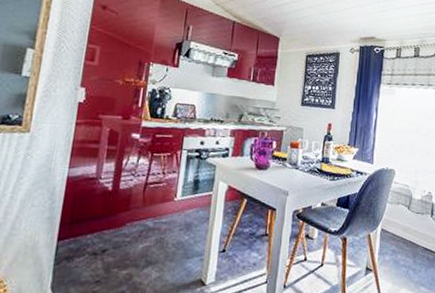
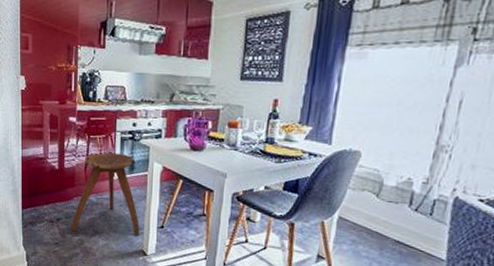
stool: none [118,171,200,265] -> present [70,152,140,236]

